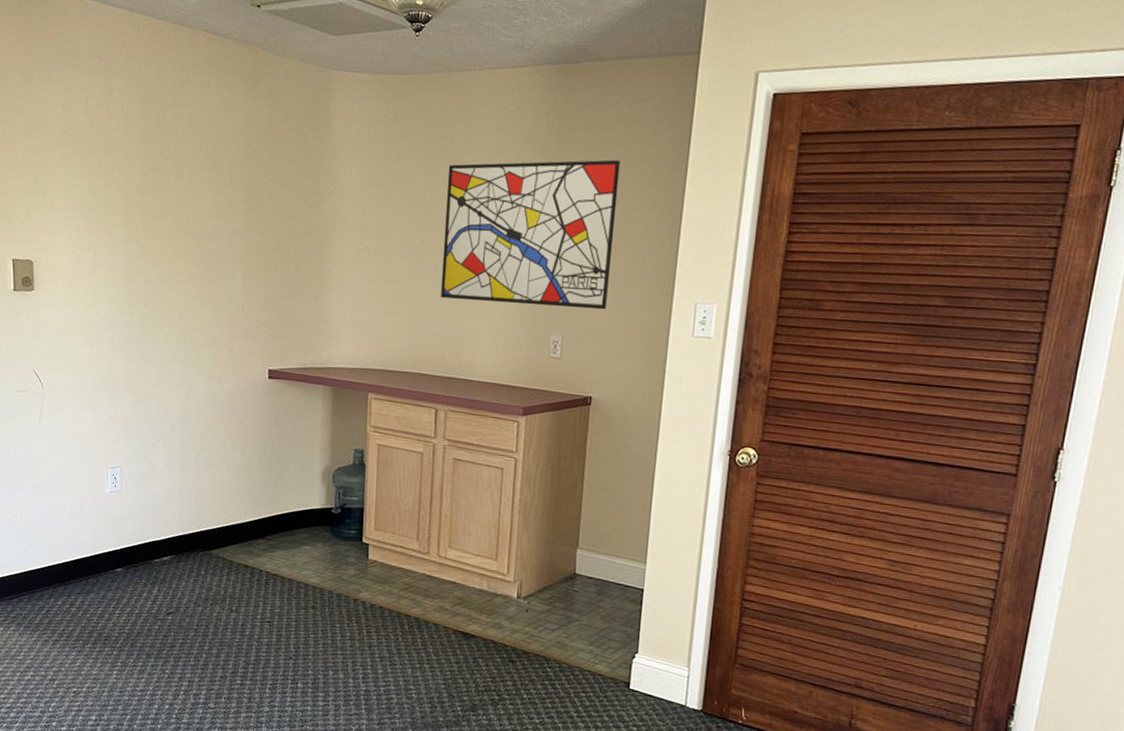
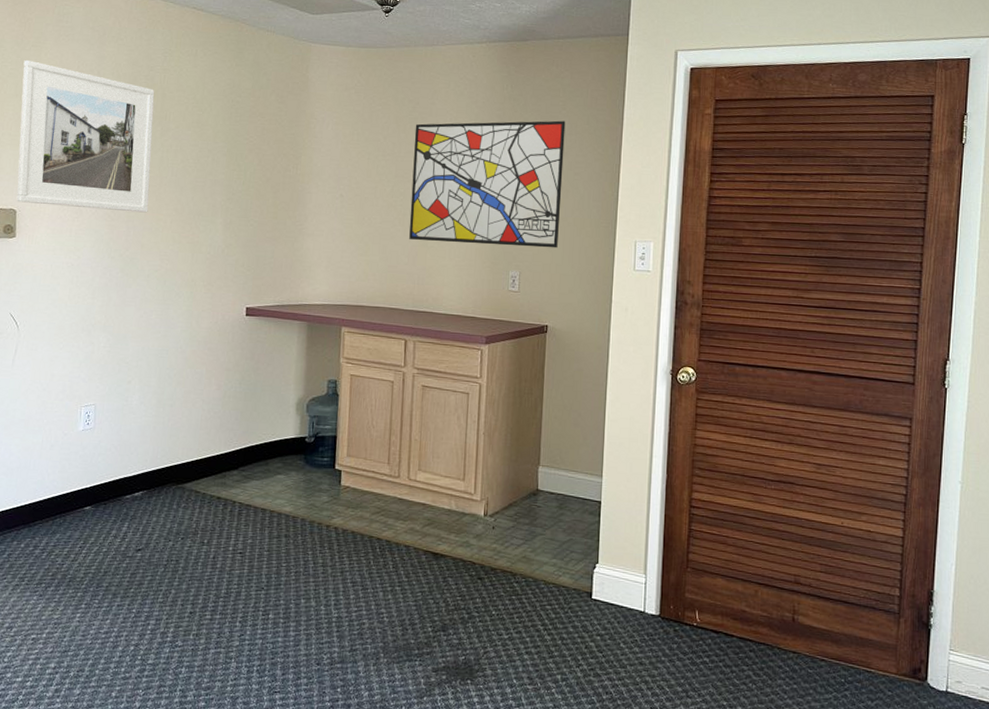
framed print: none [30,94,167,265] -> present [16,59,155,213]

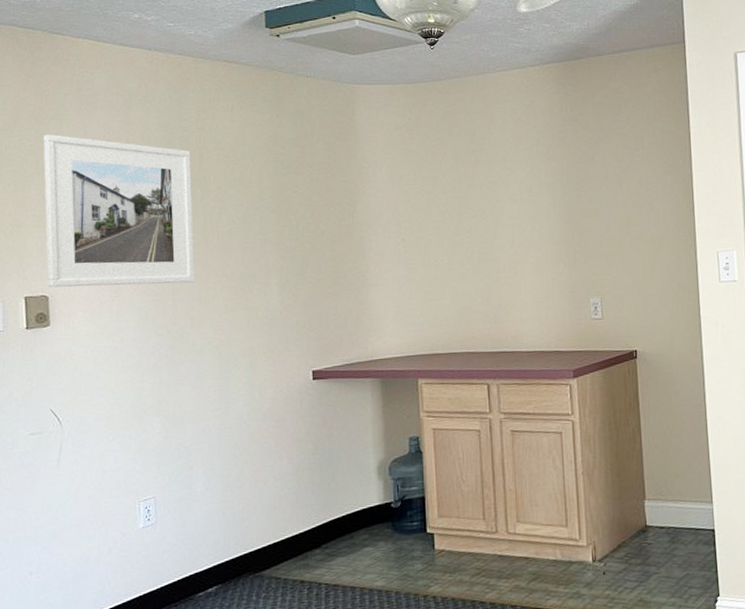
wall art: present [409,120,566,248] -> none [474,136,638,277]

